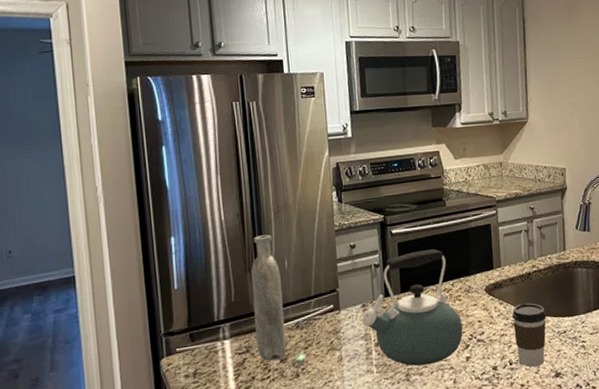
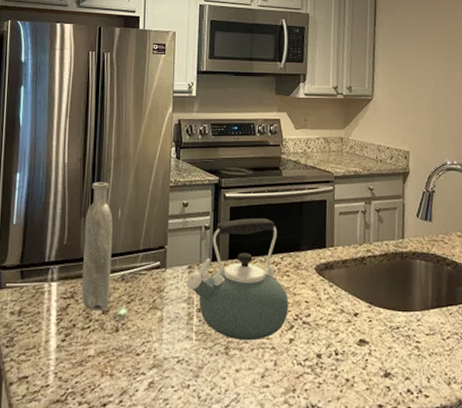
coffee cup: present [511,303,547,368] -> none [341,289,379,362]

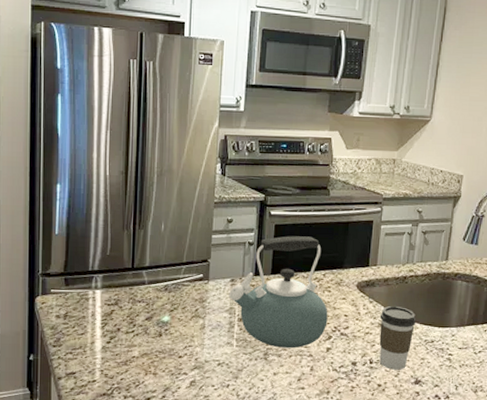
bottle: present [82,182,113,312] -> none [126,196,156,318]
coffee cup: none [341,289,379,362] -> present [379,305,417,370]

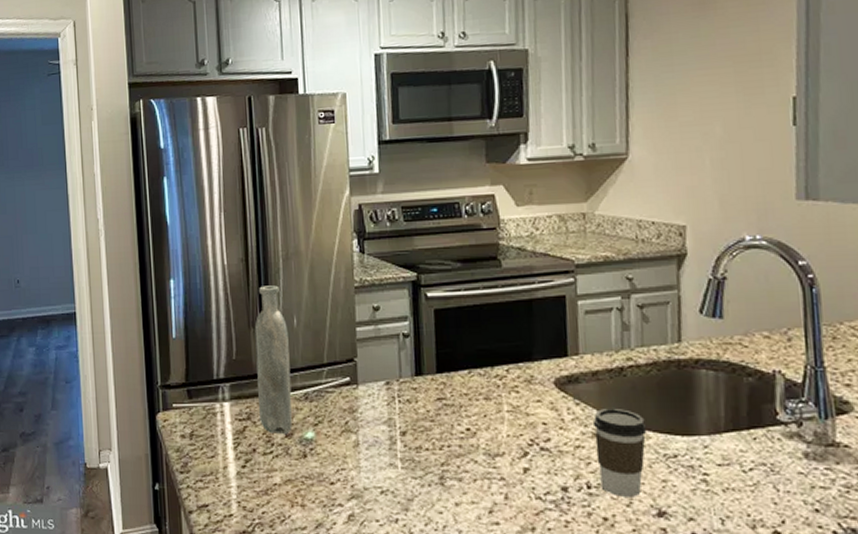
bottle: none [126,196,156,318] -> present [254,285,292,435]
kettle: present [229,236,328,349] -> none [385,322,520,470]

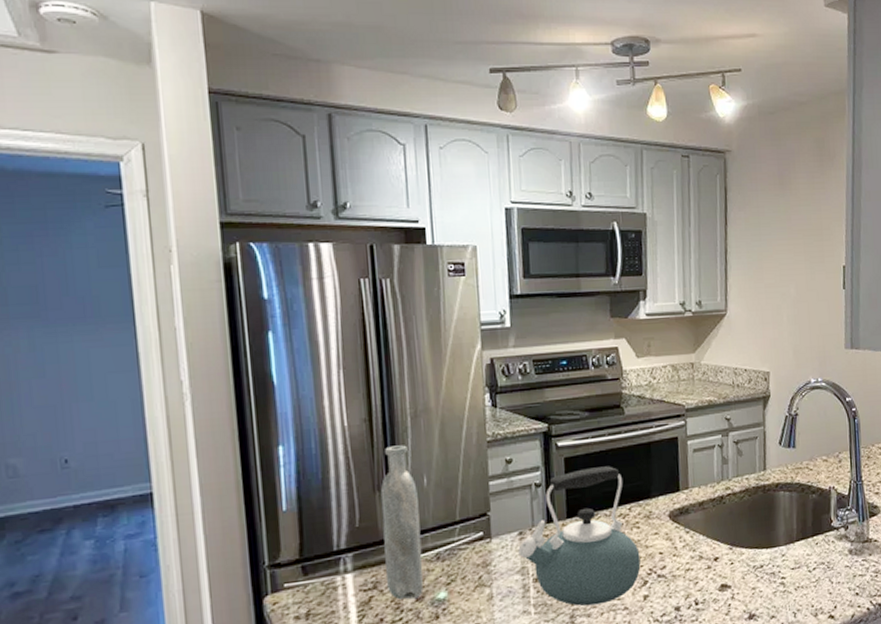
kettle: none [385,322,520,470] -> present [518,466,641,606]
coffee cup: present [592,407,647,497] -> none [699,531,741,608]

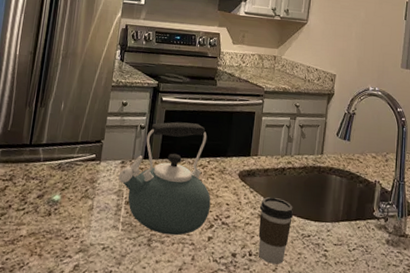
bottle: present [380,445,423,600] -> none [19,75,56,196]
coffee cup: none [699,531,741,608] -> present [258,197,294,265]

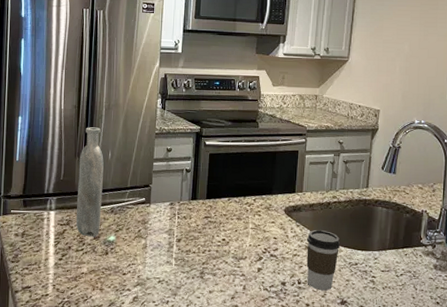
bottle: none [19,75,56,196] -> present [76,127,104,237]
kettle: present [118,122,211,236] -> none [168,164,259,268]

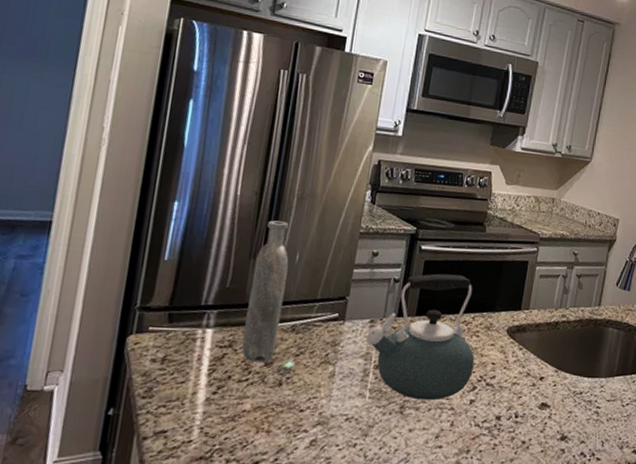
kettle: none [168,164,259,268] -> present [366,273,475,401]
coffee cup: present [306,229,341,291] -> none [525,353,566,425]

